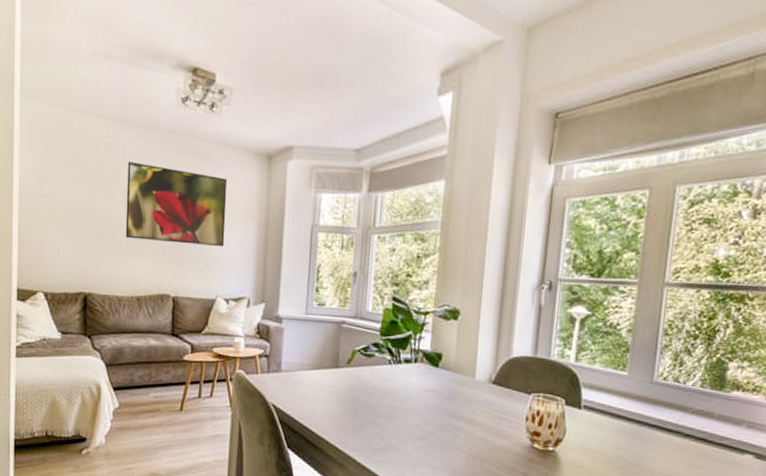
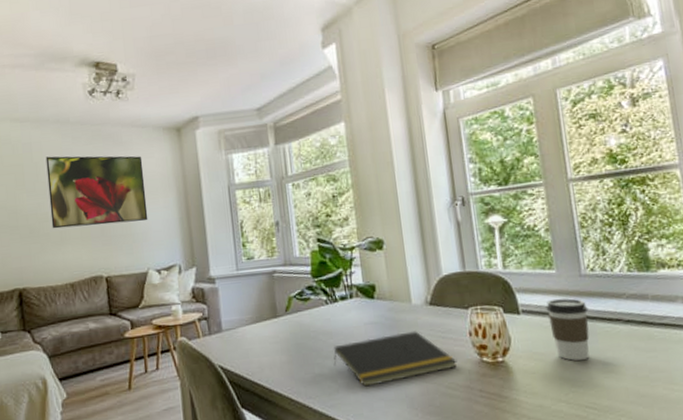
notepad: none [385,405,508,452] -> present [333,331,457,388]
coffee cup: none [608,400,651,464] -> present [546,298,590,361]

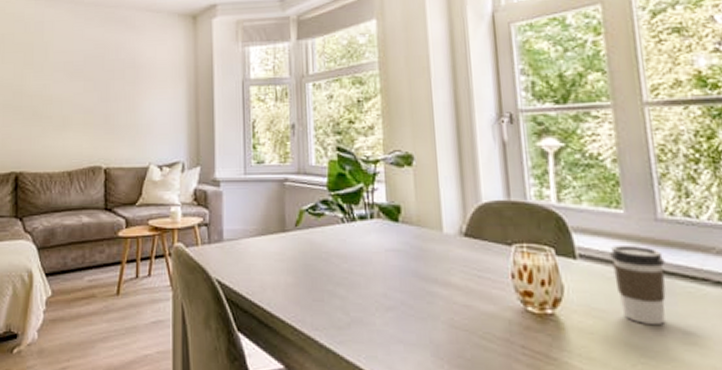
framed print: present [45,156,148,229] -> none [55,36,155,113]
notepad: present [333,331,457,388] -> none [346,265,495,326]

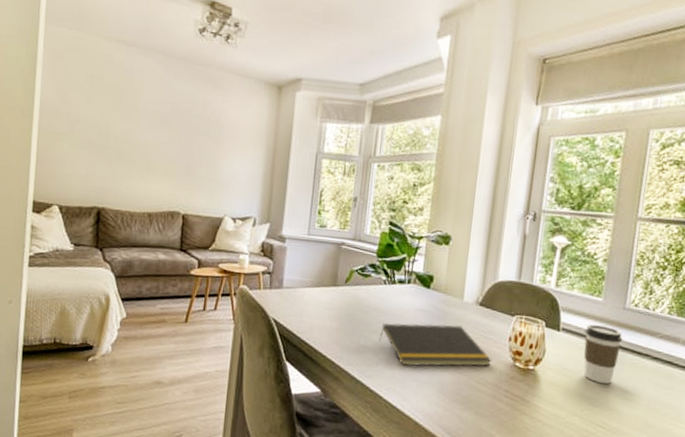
notepad: none [346,265,495,326] -> present [378,323,492,367]

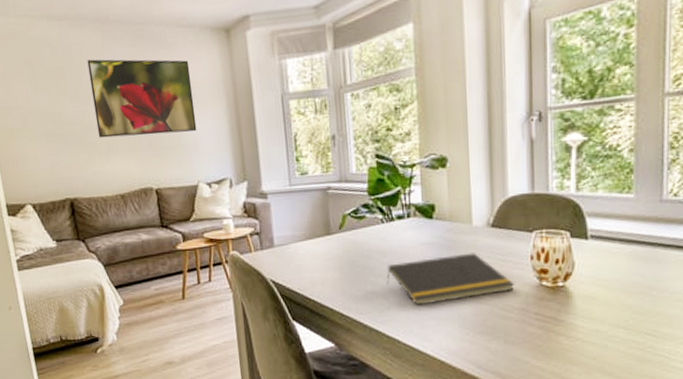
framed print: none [140,85,239,170] -> present [87,59,197,138]
coffee cup: present [583,324,623,384] -> none [617,224,664,288]

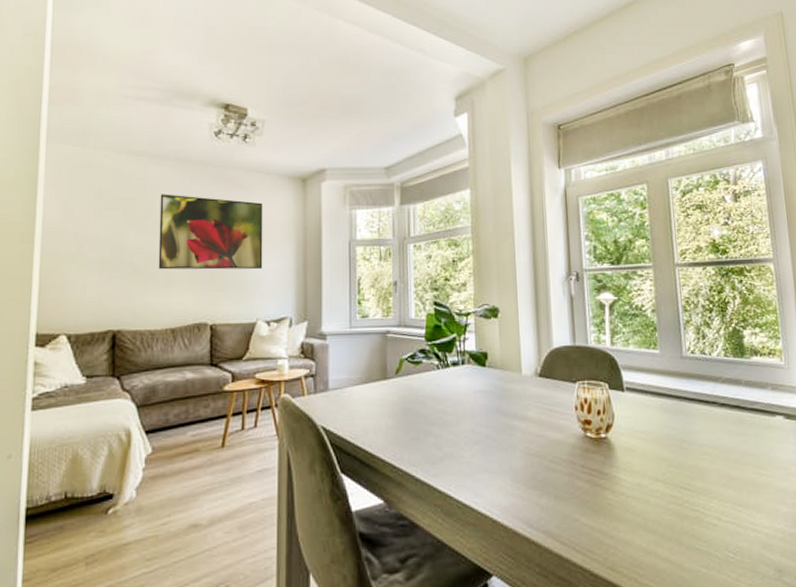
notepad: present [386,253,515,307] -> none [440,402,562,458]

